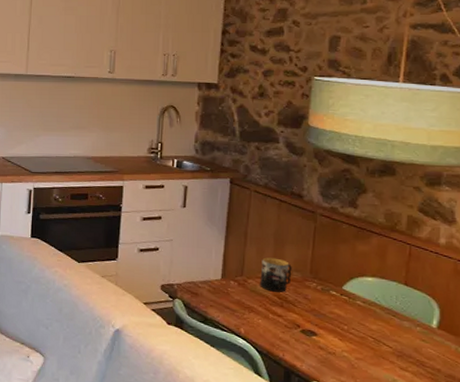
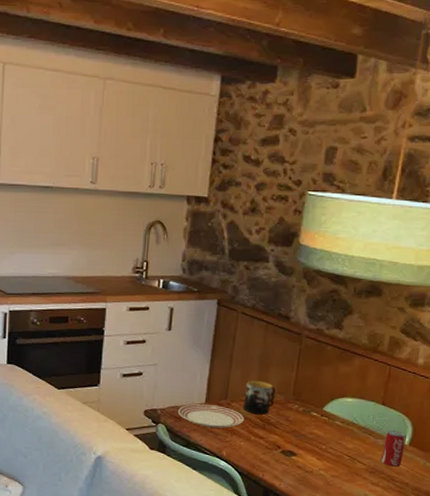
dinner plate: none [195,280,261,305] -> present [178,404,244,428]
beverage can: none [407,312,434,351] -> present [380,430,406,467]

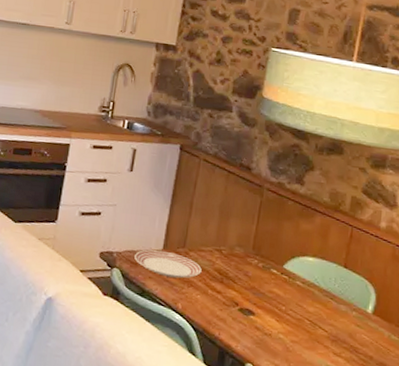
mug: present [243,380,276,415] -> none [201,230,235,268]
beverage can: present [380,430,406,467] -> none [343,296,370,337]

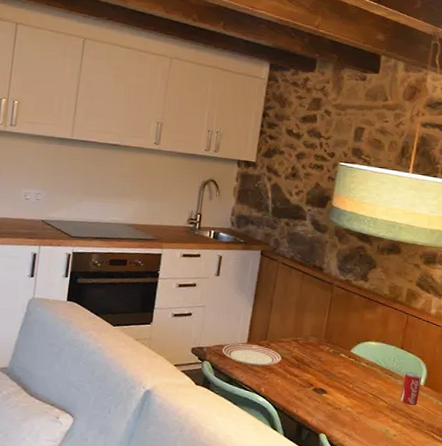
beverage can: none [343,296,370,337] -> present [400,372,422,405]

